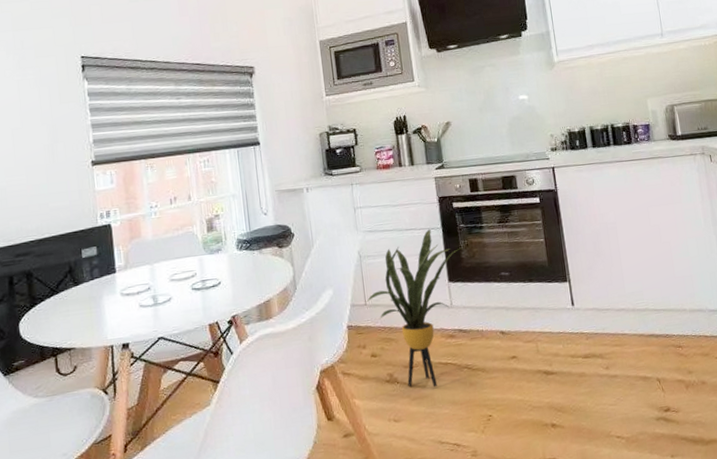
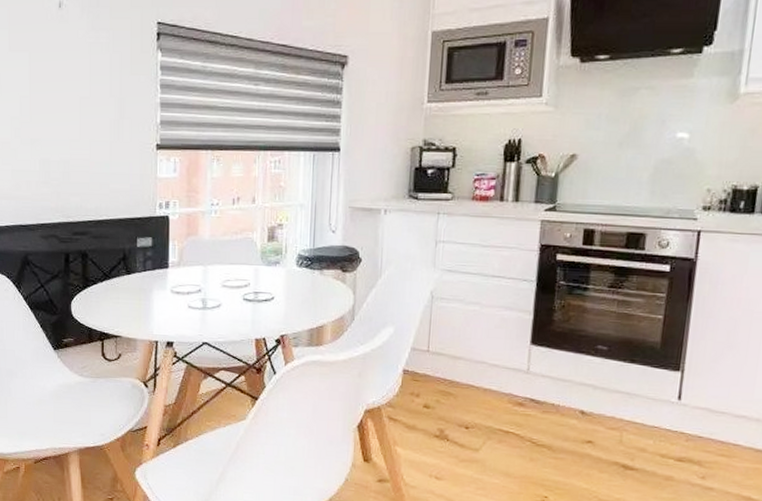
house plant: present [366,229,462,388] -> none [429,280,556,454]

